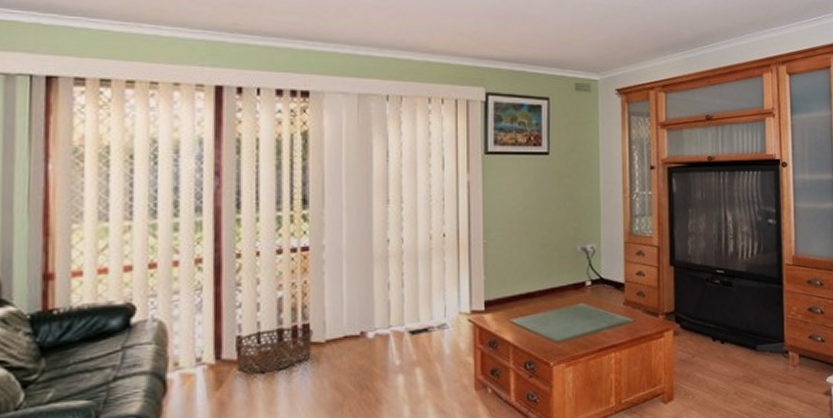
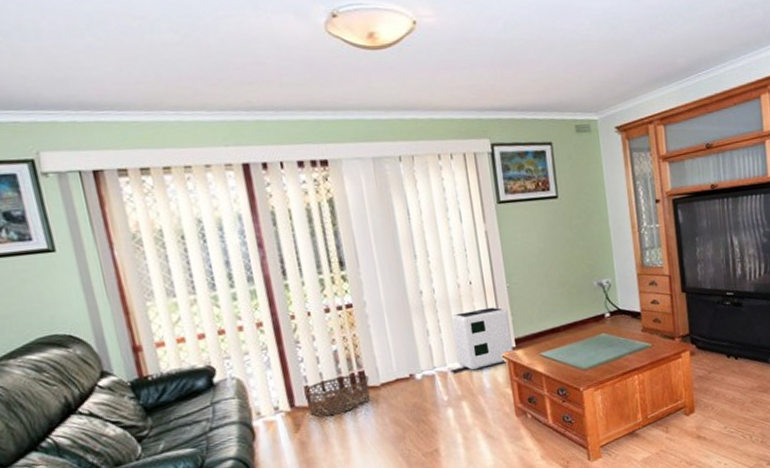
air purifier: none [417,264,482,333] -> present [451,307,514,370]

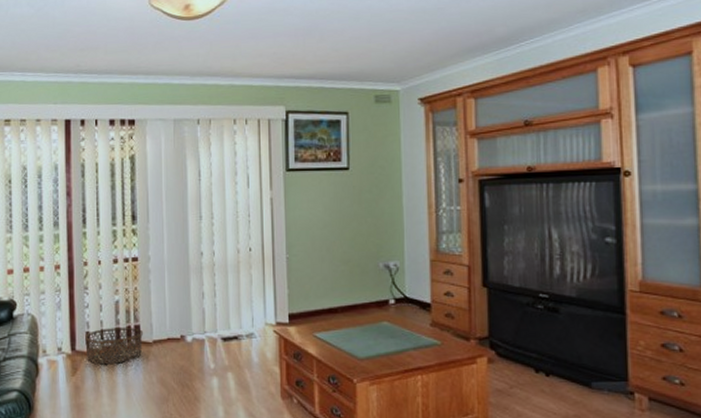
air purifier: present [451,307,514,370] -> none [227,277,286,341]

